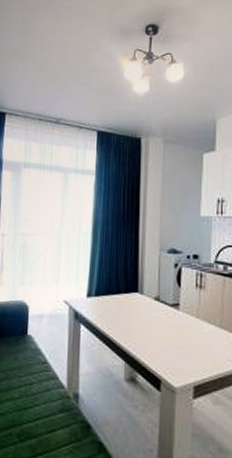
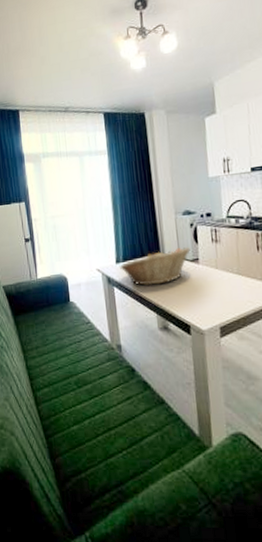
fruit basket: none [91,289,172,328] -> present [120,247,191,286]

